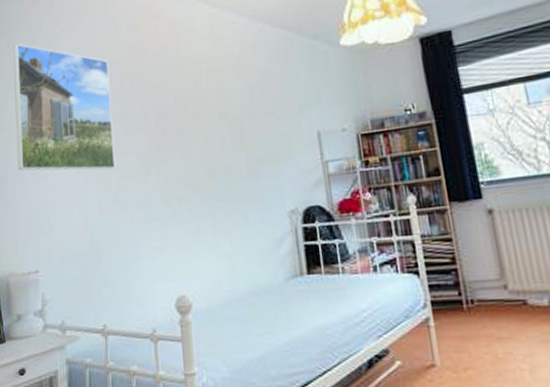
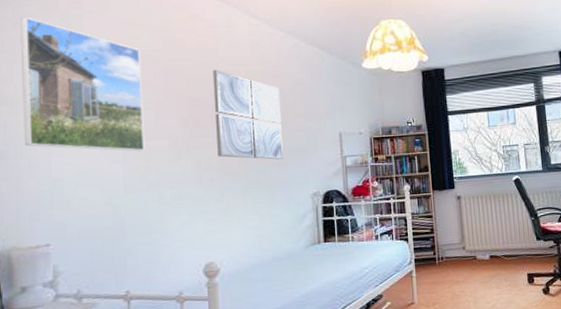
wall art: none [175,71,254,172] -> present [212,70,283,160]

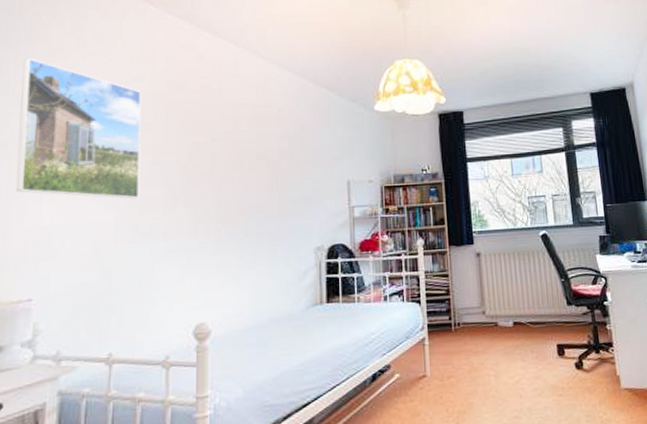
wall art: present [212,70,283,160] -> none [215,112,286,210]

